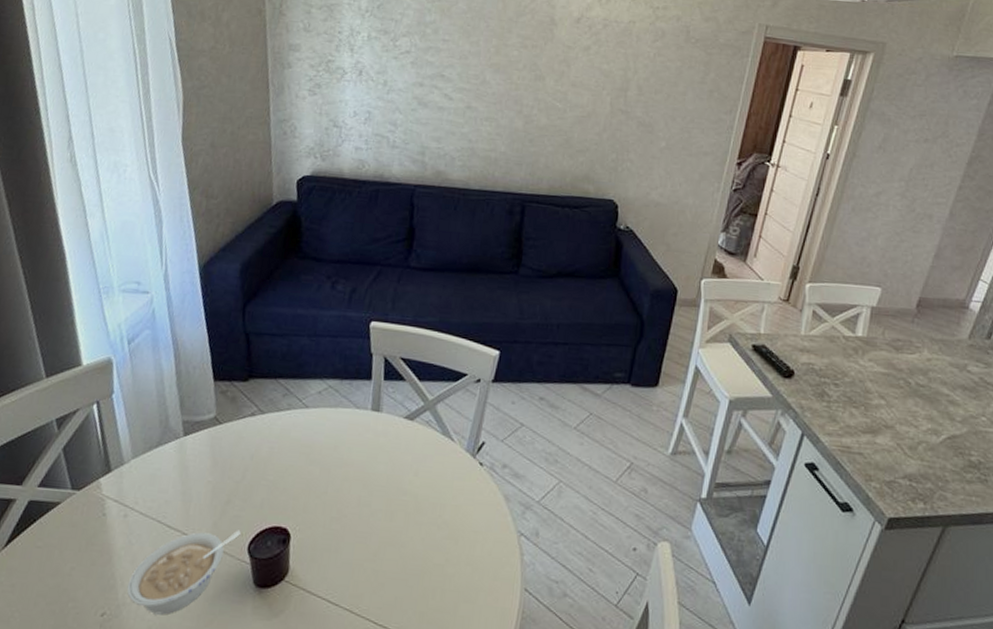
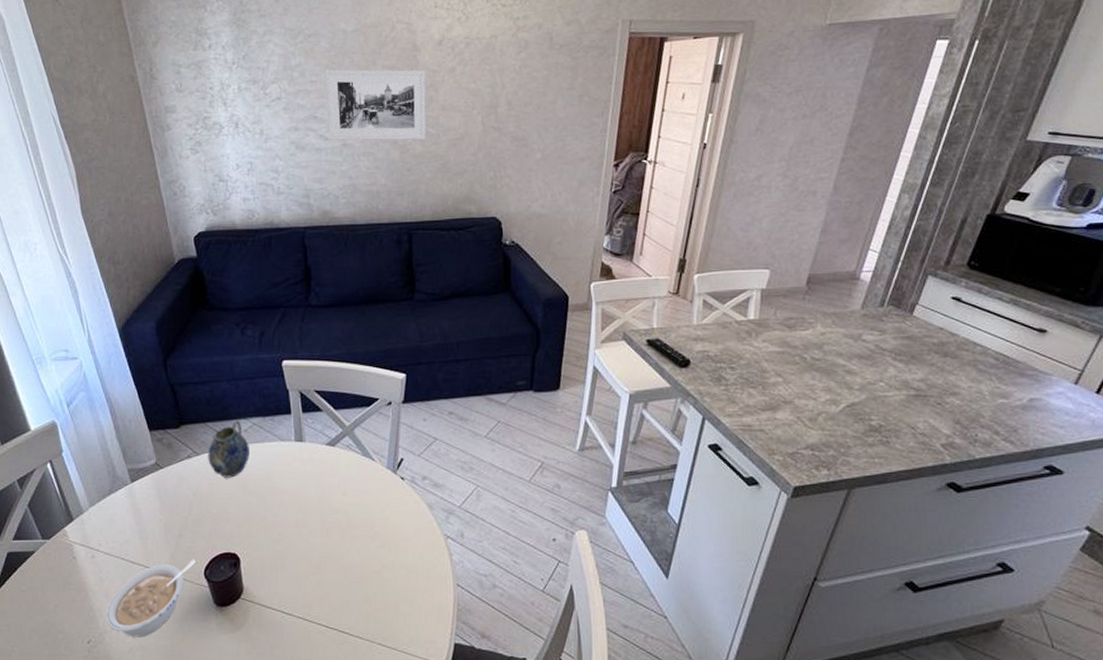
teapot: none [273,380,321,443] -> present [208,421,249,478]
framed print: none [453,31,560,113] -> present [325,69,426,141]

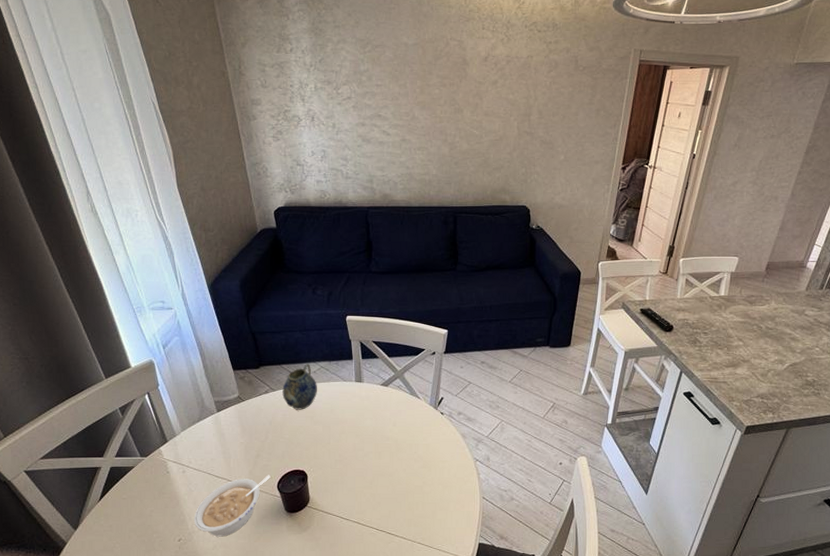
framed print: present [325,69,426,141] -> none [389,76,472,139]

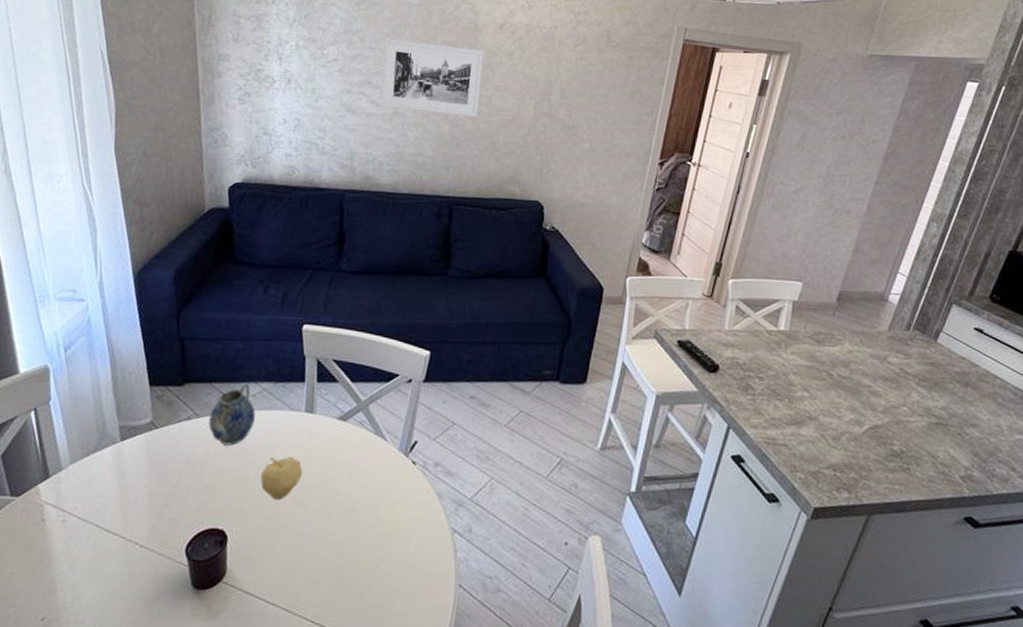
legume: present [194,475,270,537] -> none [66,532,178,619]
fruit: none [326,415,358,447] -> present [260,456,302,500]
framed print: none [389,76,472,139] -> present [381,38,484,118]

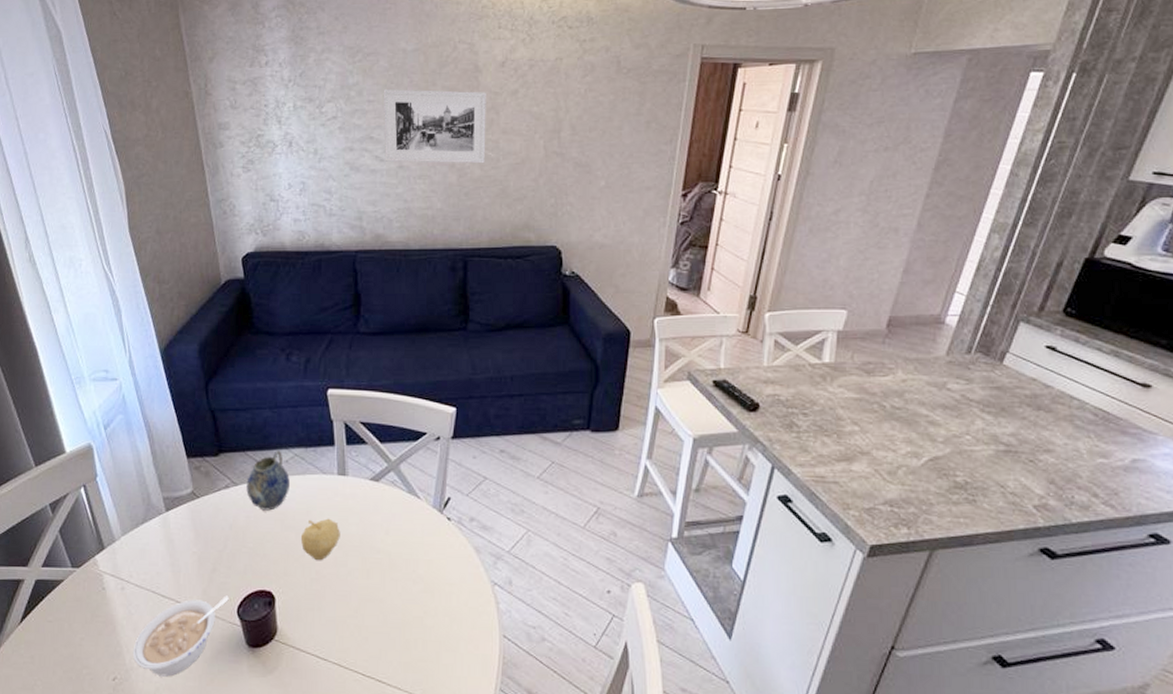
legume: none [66,532,178,619] -> present [132,595,229,677]

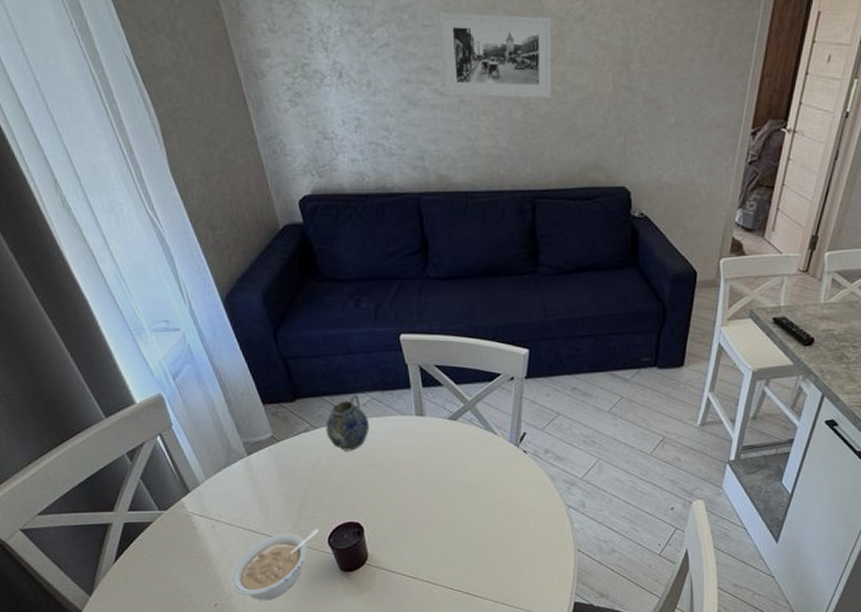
fruit: present [300,518,340,561] -> none [383,455,422,494]

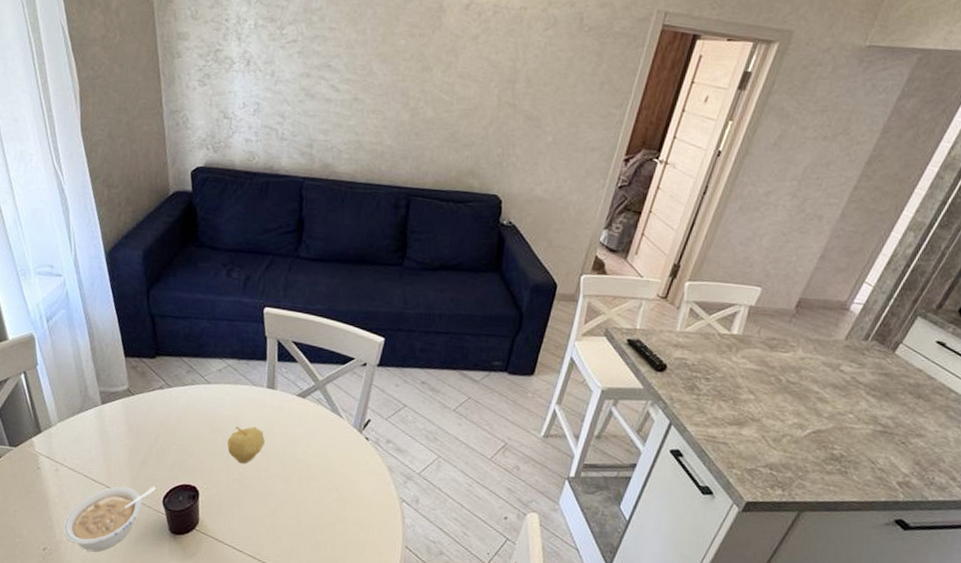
teapot: present [326,395,369,451] -> none [179,359,222,414]
fruit: none [383,455,422,494] -> present [227,426,265,464]
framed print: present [438,12,552,99] -> none [340,18,448,106]

